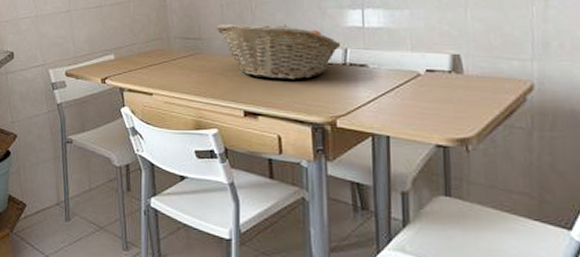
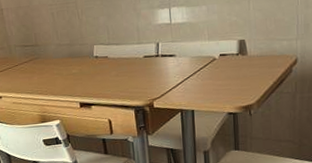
fruit basket: present [216,24,341,80] -> none [49,26,154,74]

